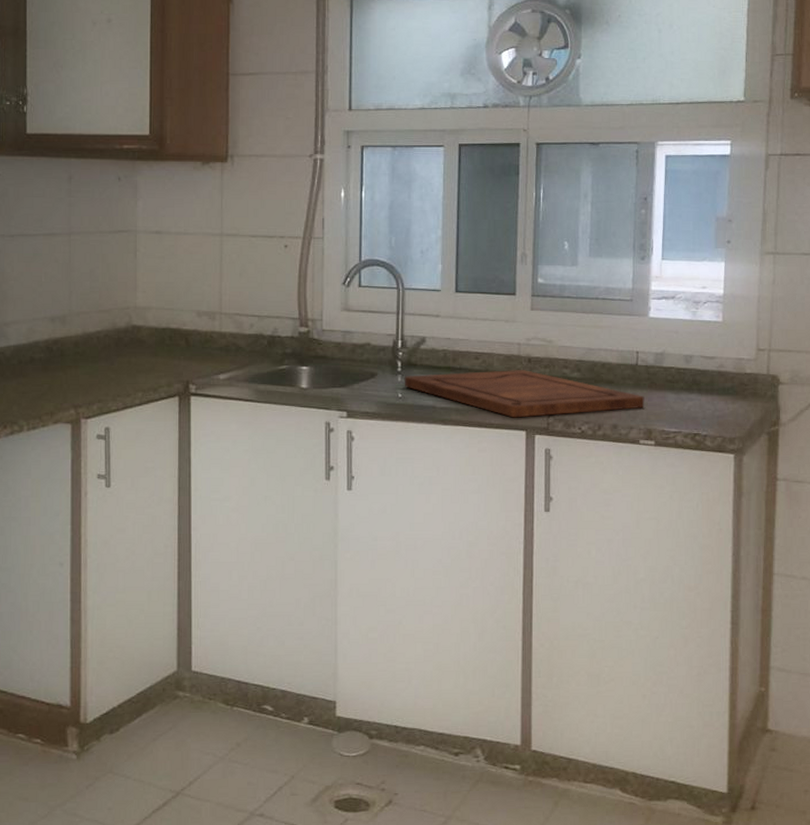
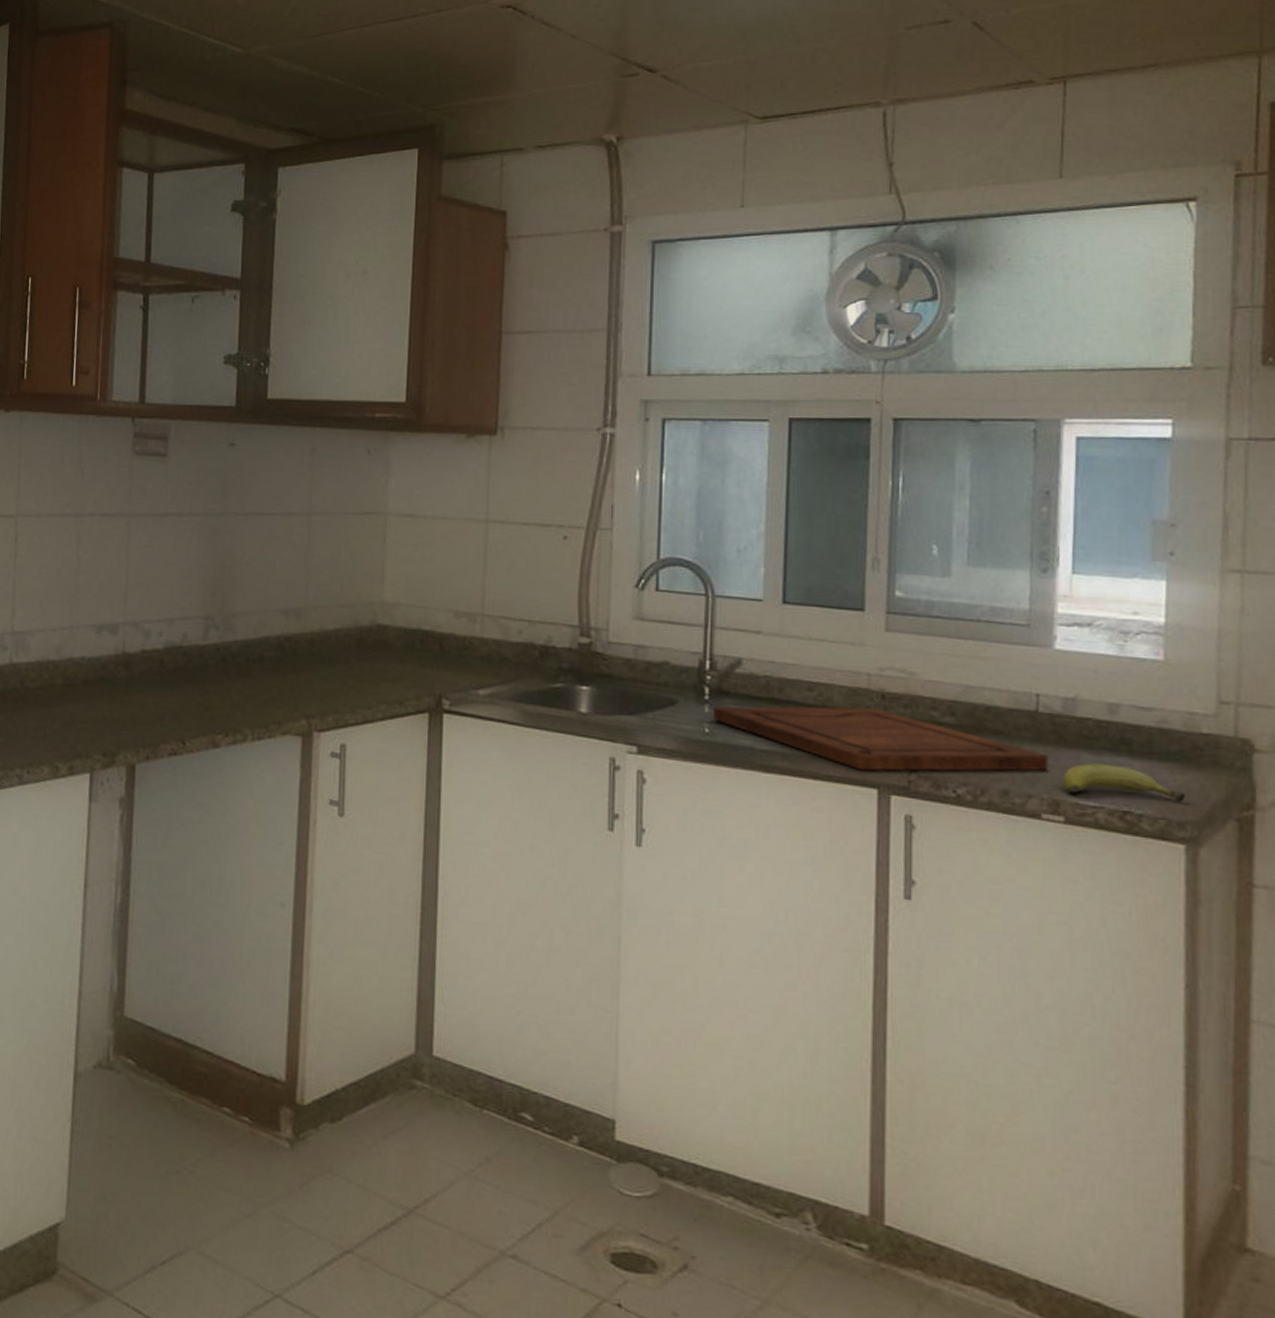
fruit: none [653,400,735,424] -> present [1062,763,1186,802]

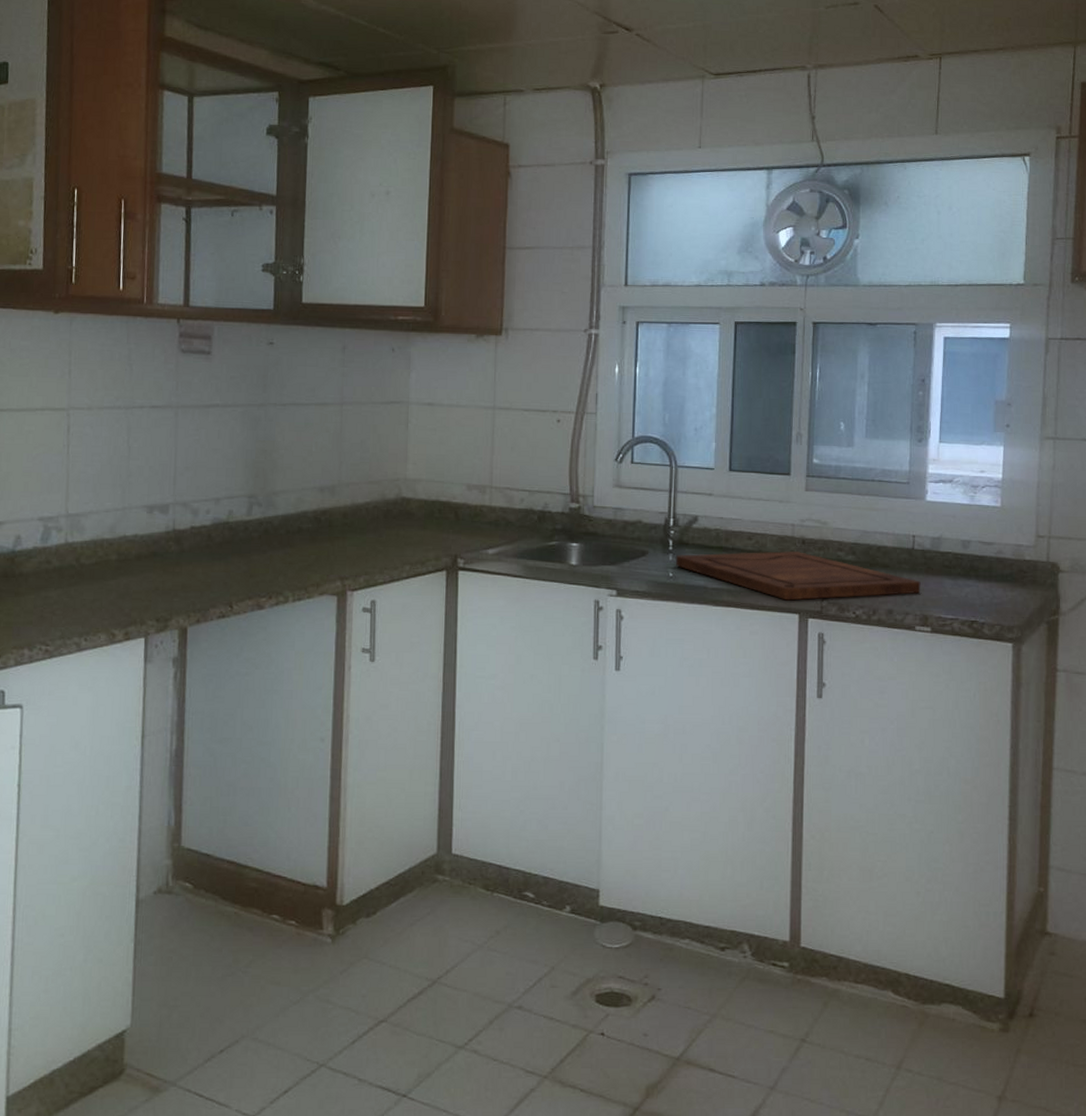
fruit: present [1062,763,1186,802] -> none [930,586,1014,612]

